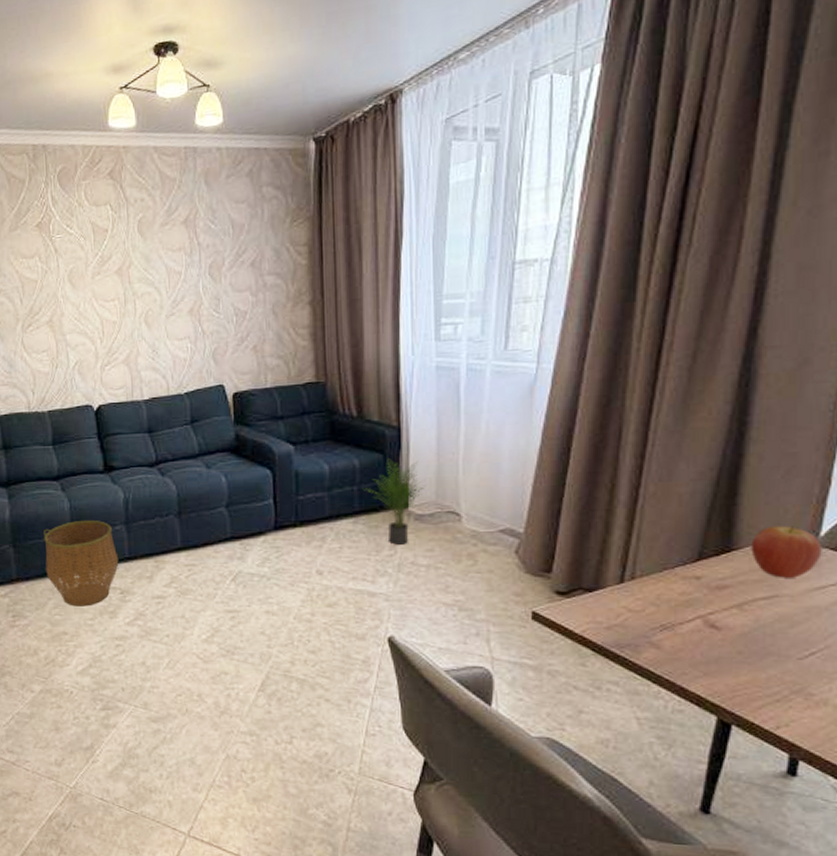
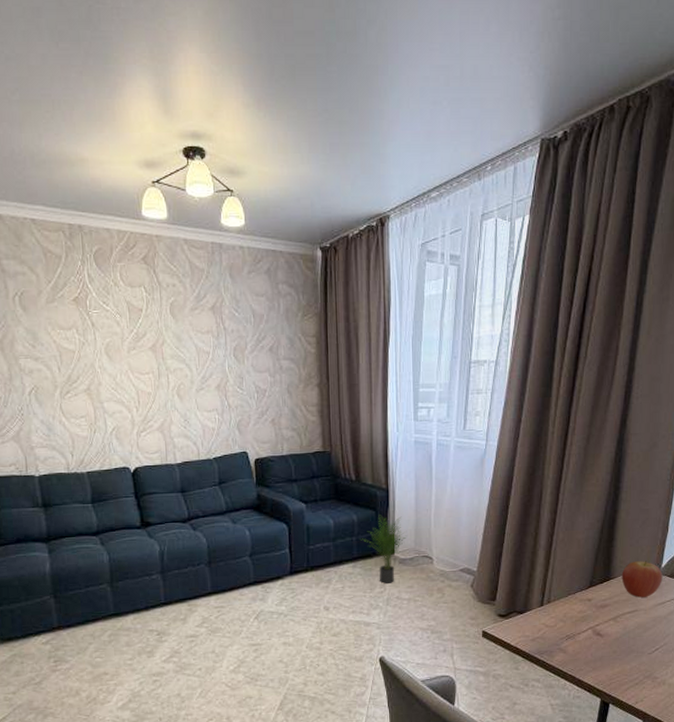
basket: present [44,521,119,607] -> none [84,571,155,649]

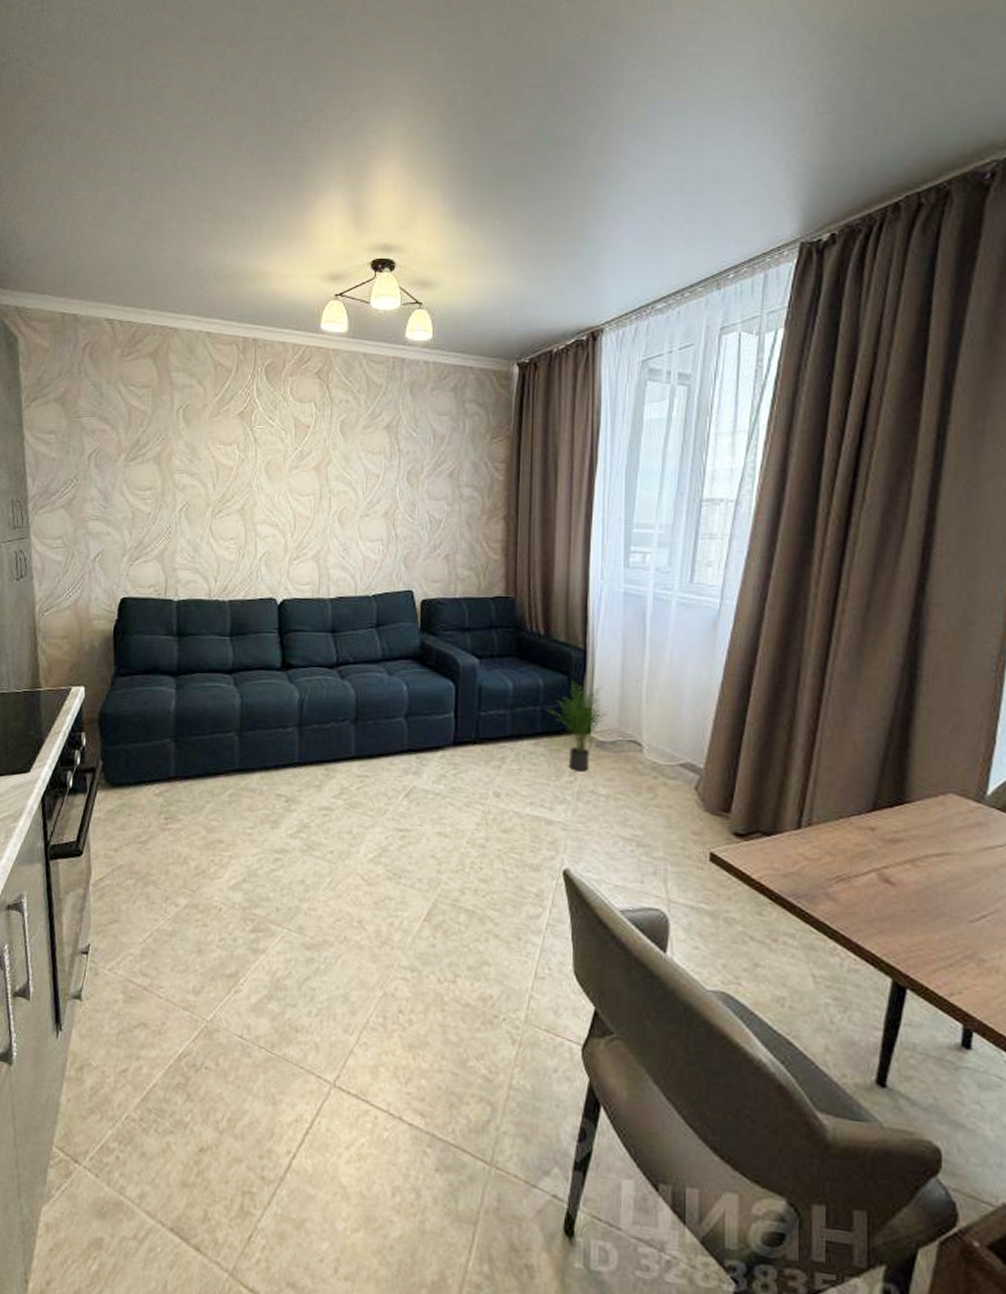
fruit: present [621,561,663,598] -> none [922,781,989,836]

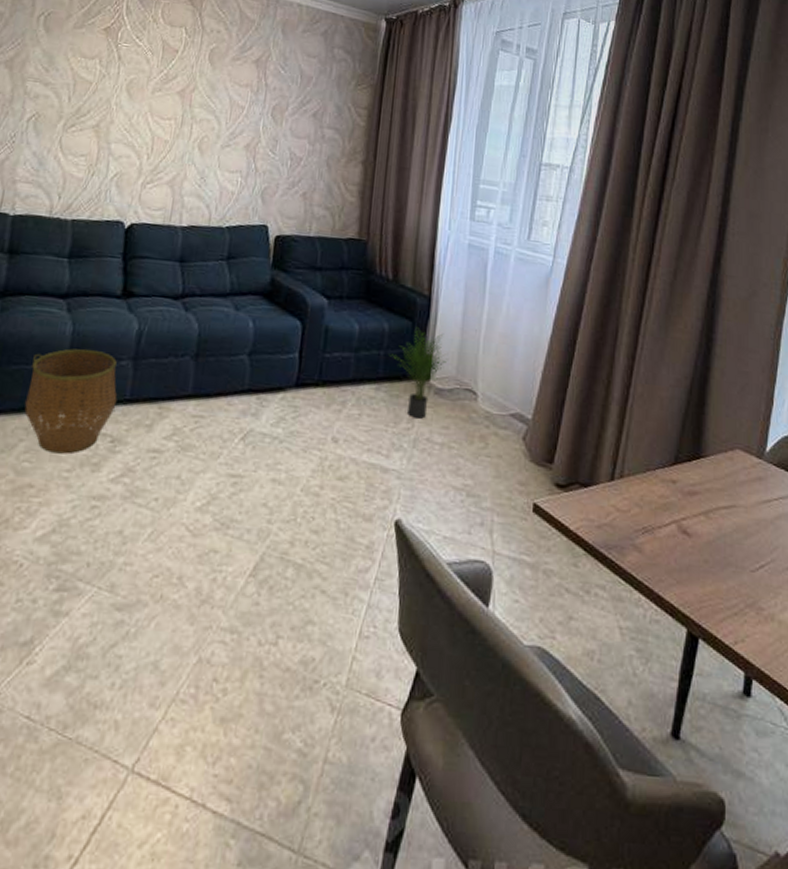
basket: none [207,719,287,813] -> present [24,349,117,454]

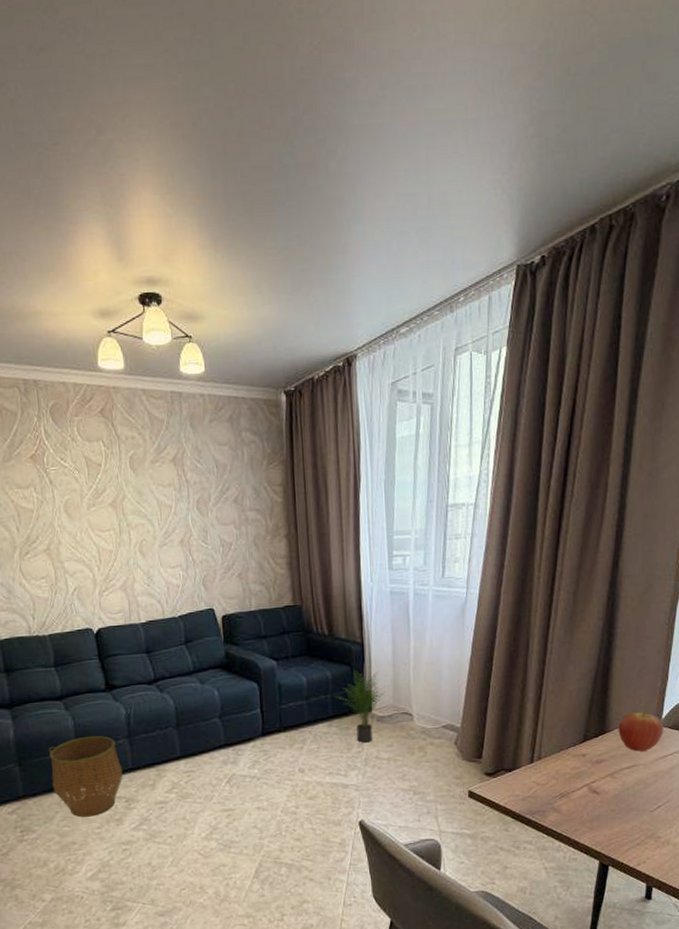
fruit: none [715,438,768,490] -> present [618,712,664,752]

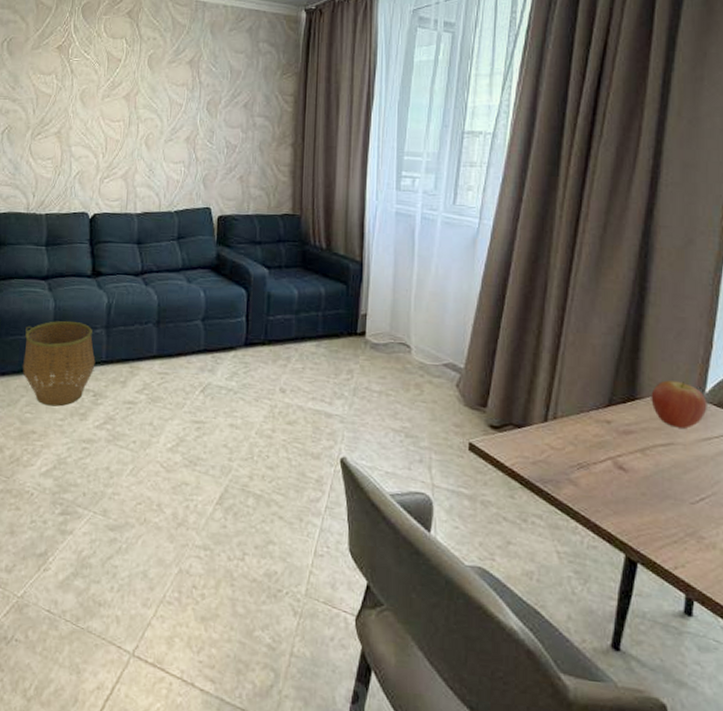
potted plant: present [336,670,385,743] -> none [328,290,382,370]

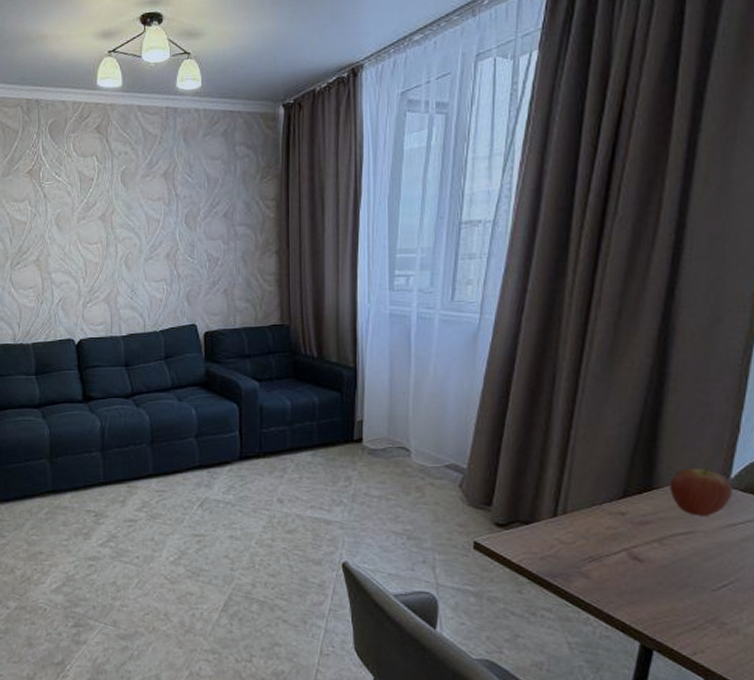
basket: present [23,321,96,407] -> none [24,447,94,528]

